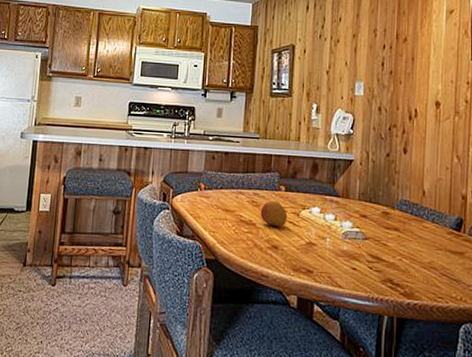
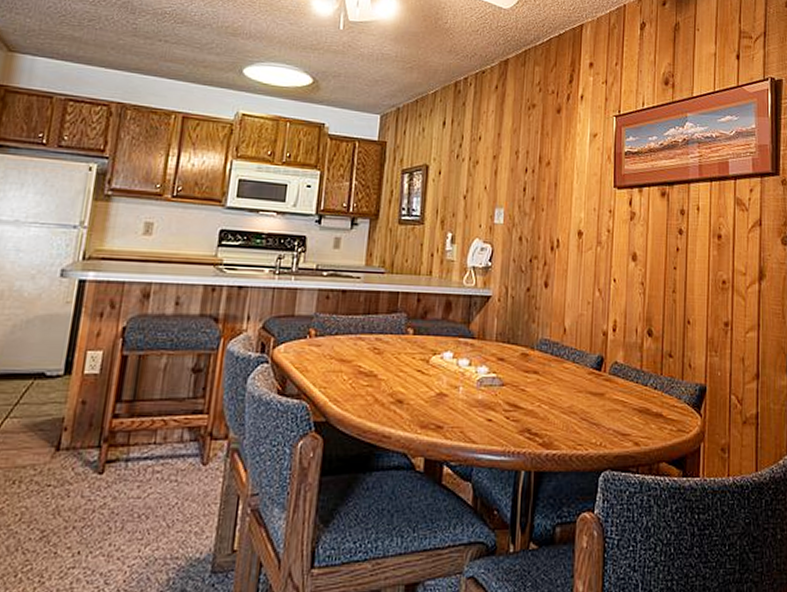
fruit: present [260,201,288,228] -> none [383,347,416,378]

